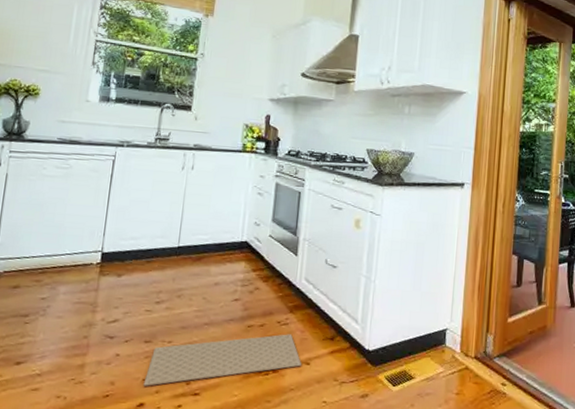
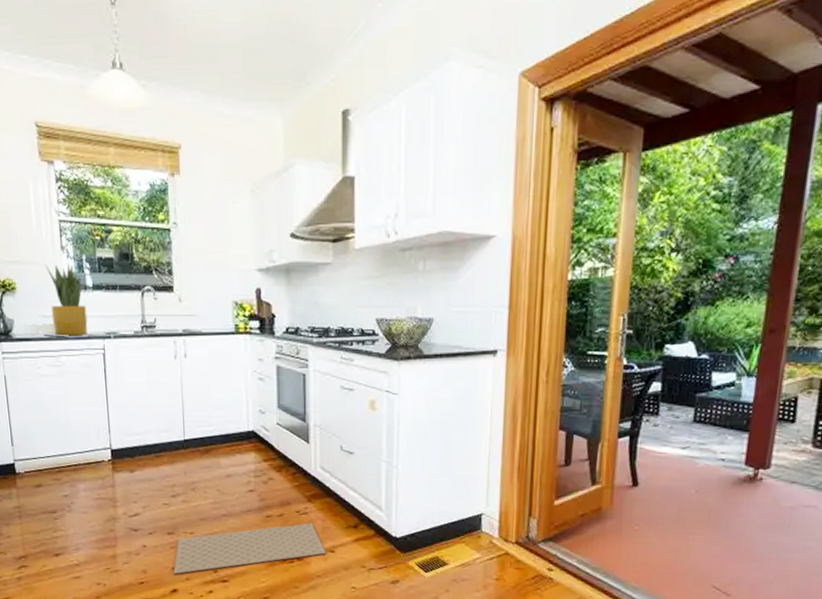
planter: none [68,76,112,142] -> present [44,263,88,336]

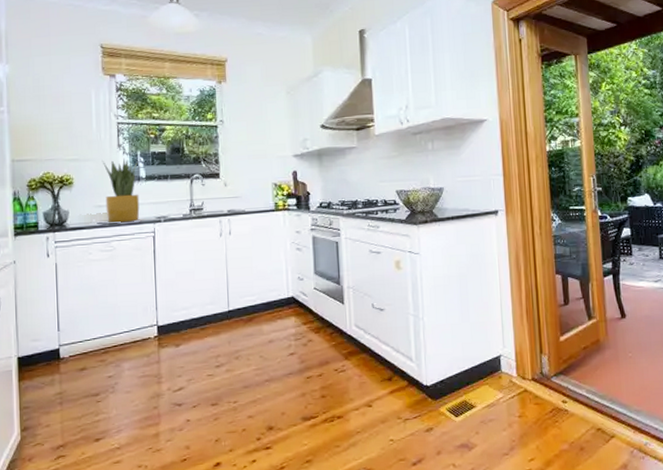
bath mat: present [173,523,327,574] -> none [217,380,365,446]

